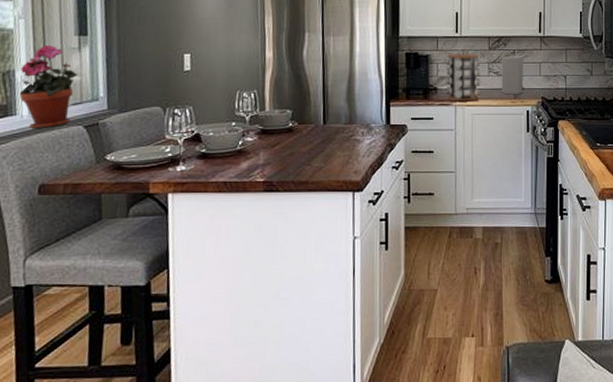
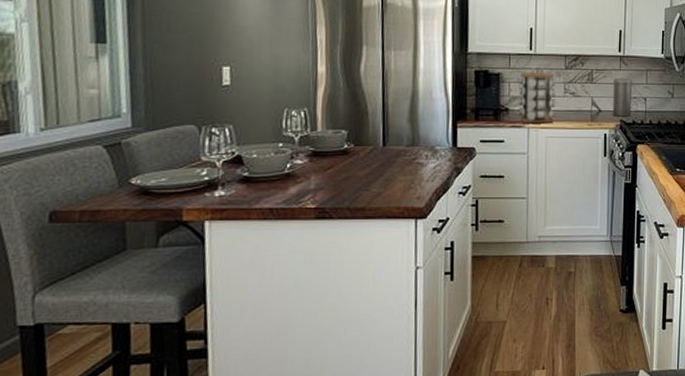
potted plant: present [19,44,78,129] -> none [23,52,96,149]
paper towel holder: present [501,54,523,95] -> none [578,74,602,117]
canister: none [534,57,553,94] -> present [612,77,633,117]

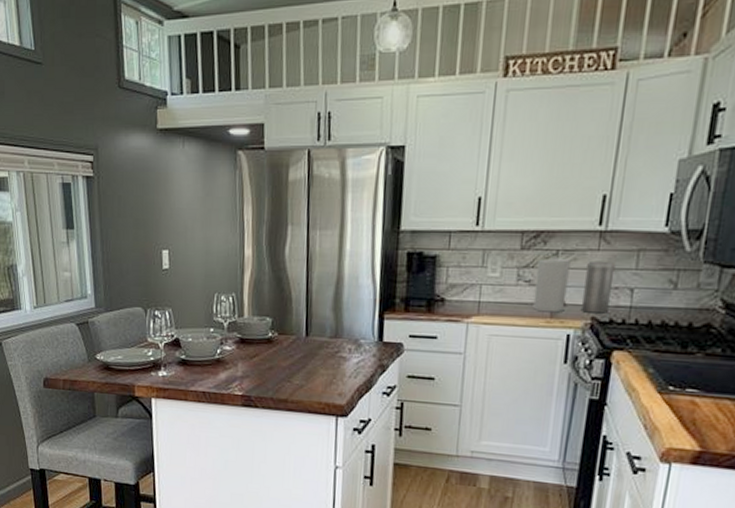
spice rack: present [519,65,556,124] -> none [457,245,507,319]
paper towel holder: none [578,74,602,117] -> present [533,256,571,313]

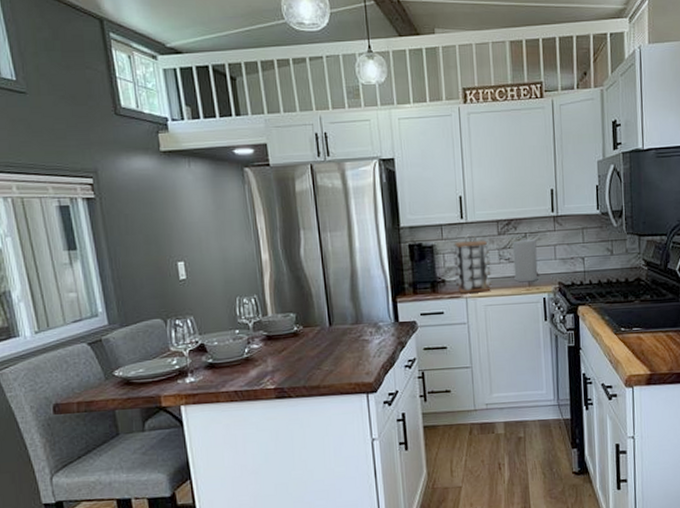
spice rack: none [457,245,507,319] -> present [453,234,492,294]
canister: present [580,260,616,314] -> none [549,238,569,279]

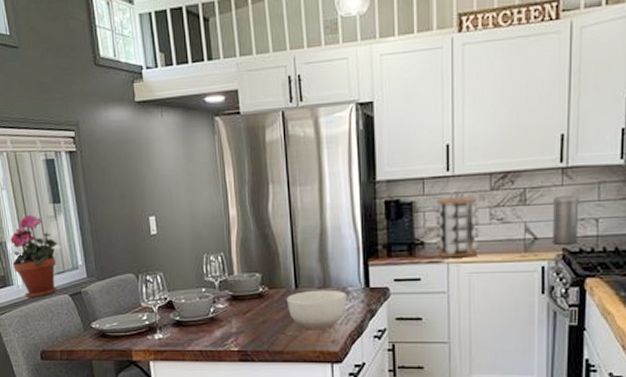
potted plant: none [16,261,74,350] -> present [10,214,58,299]
bowl: none [321,325,379,365] -> present [286,289,348,331]
paper towel holder: present [512,238,538,283] -> none [507,194,538,247]
canister: none [549,238,569,279] -> present [551,195,579,245]

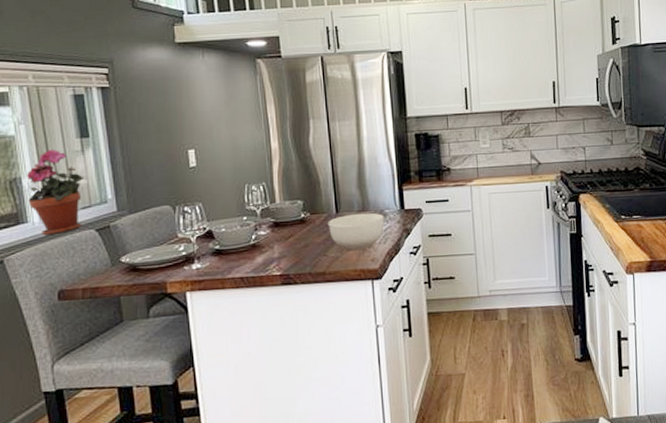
spice rack: present [435,189,479,258] -> none [458,124,496,182]
canister: present [551,195,579,245] -> none [551,128,571,168]

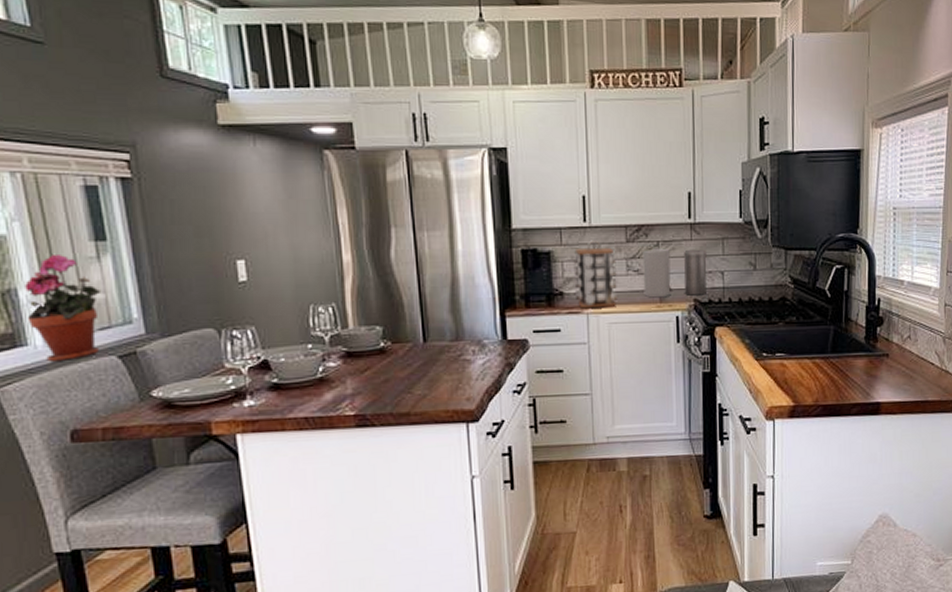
bowl: present [327,212,385,251] -> none [413,342,484,388]
spice rack: none [458,124,496,182] -> present [573,240,618,309]
paper towel holder: none [516,128,541,171] -> present [642,247,671,298]
canister: none [551,128,571,168] -> present [684,249,707,296]

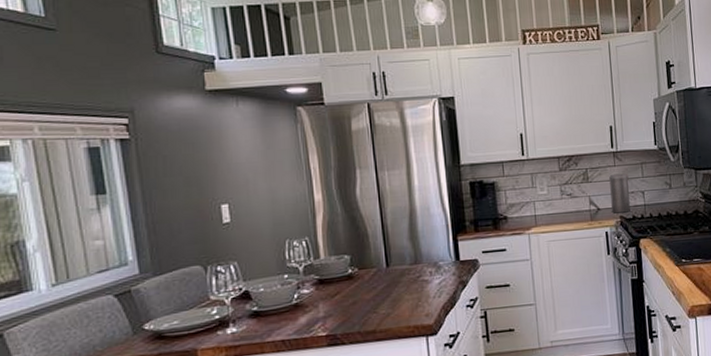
potted plant: present [25,253,102,363] -> none [32,207,101,305]
spice rack: present [573,240,618,309] -> none [514,170,554,230]
paper towel holder: present [642,247,671,298] -> none [574,173,600,217]

